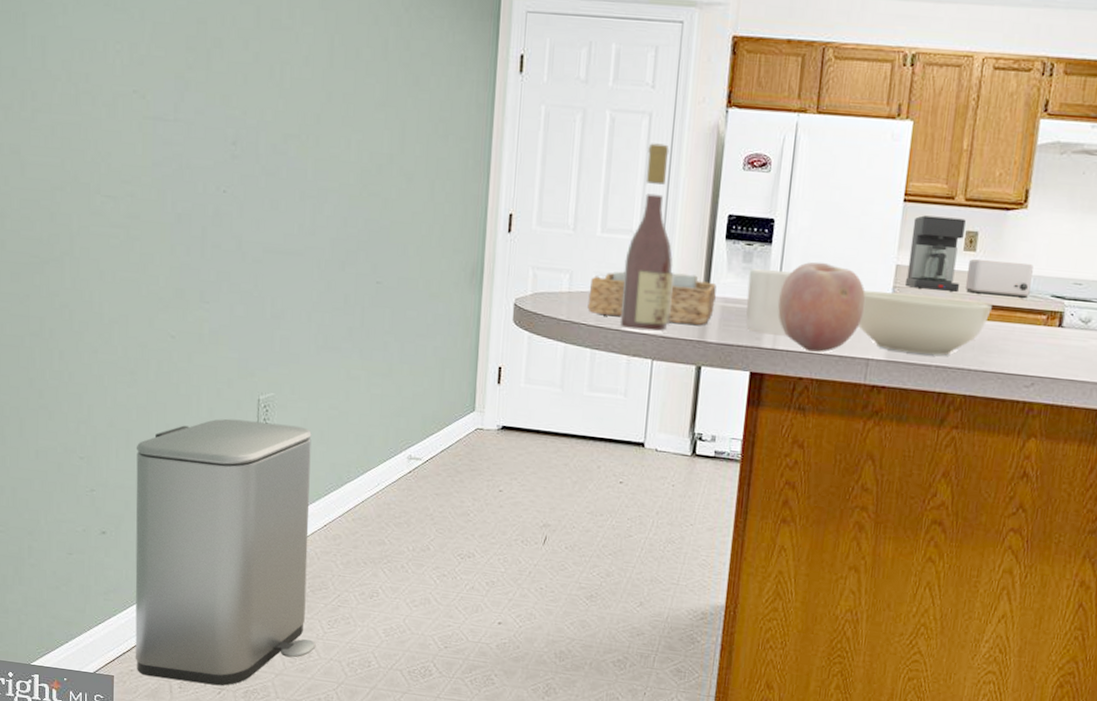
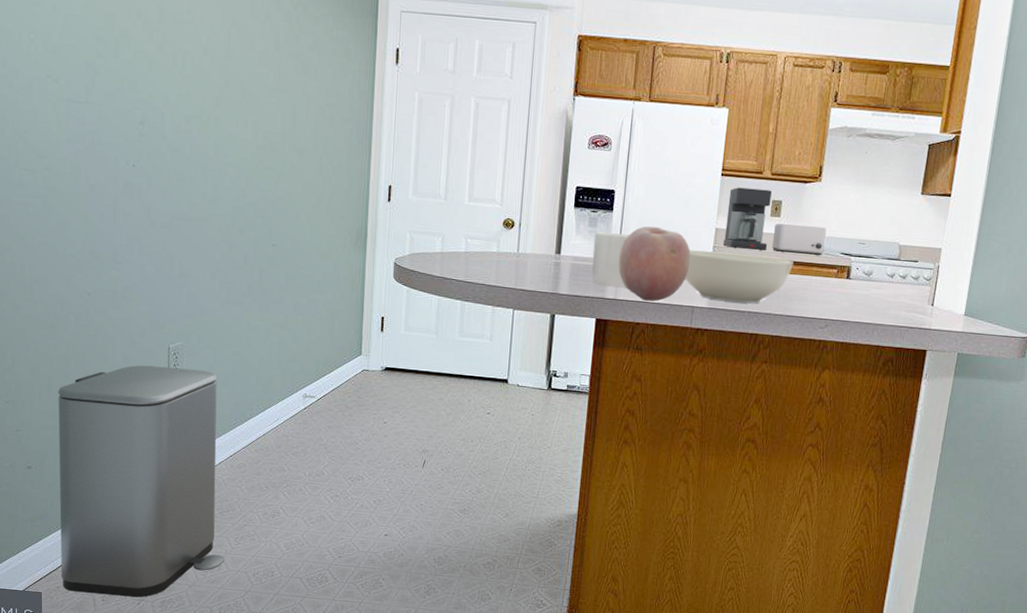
napkin holder: present [587,271,717,325] -> none [458,234,567,280]
wine bottle: present [619,143,674,332] -> none [485,125,531,286]

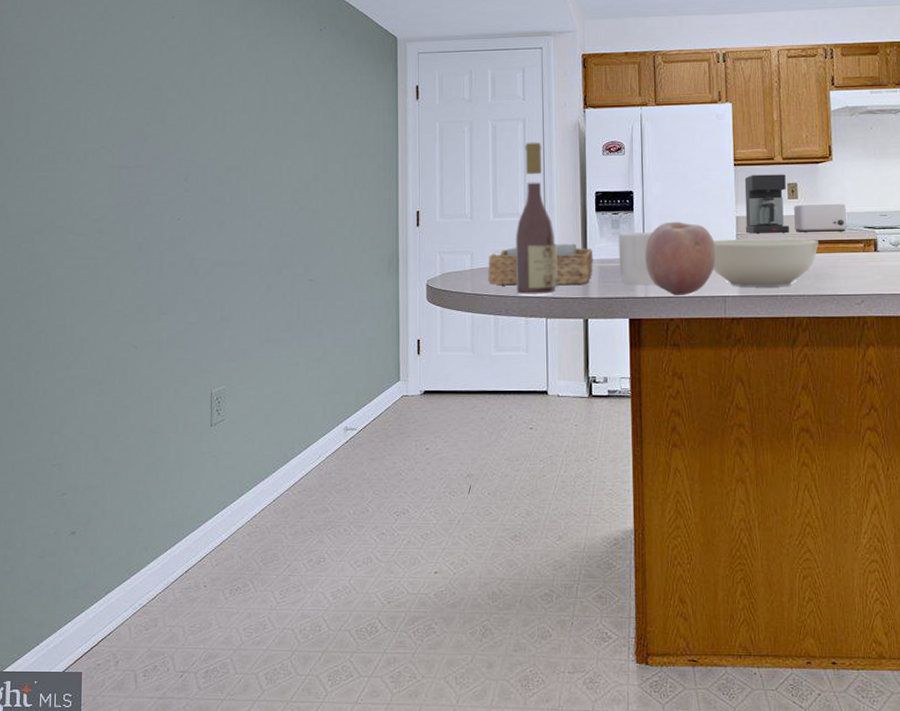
pedal bin: present [57,365,225,598] -> none [102,413,270,669]
napkin holder: none [458,234,567,280] -> present [488,243,593,286]
wine bottle: none [485,125,531,286] -> present [515,142,557,295]

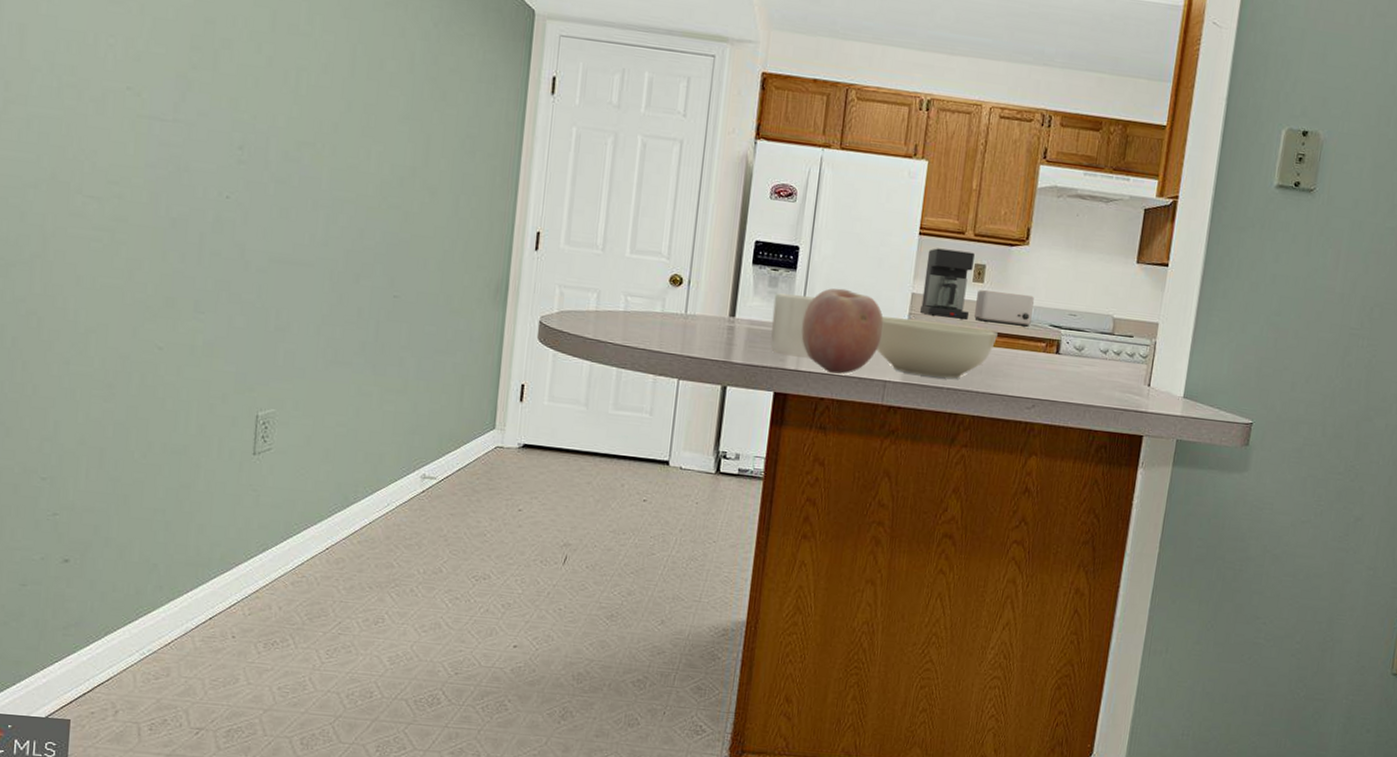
napkin holder: present [488,243,593,286] -> none [614,291,743,346]
wine bottle: present [515,142,557,295] -> none [646,169,702,352]

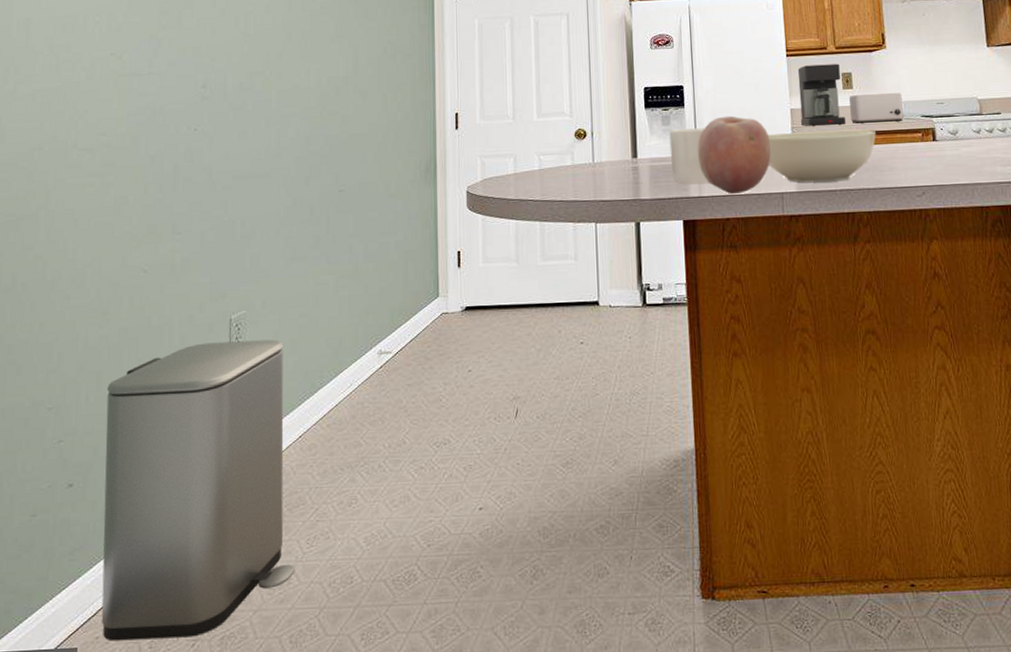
pedal bin: none [97,436,316,726] -> present [101,339,295,641]

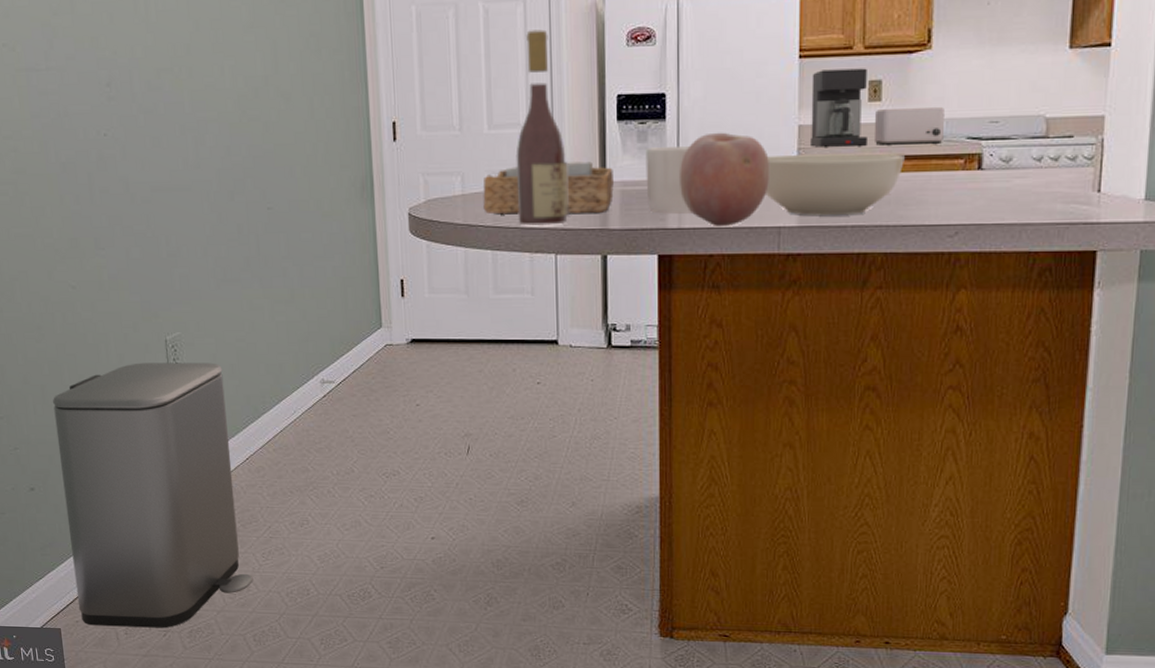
napkin holder: none [532,142,644,190] -> present [482,161,614,215]
wine bottle: none [560,37,607,199] -> present [515,29,569,226]

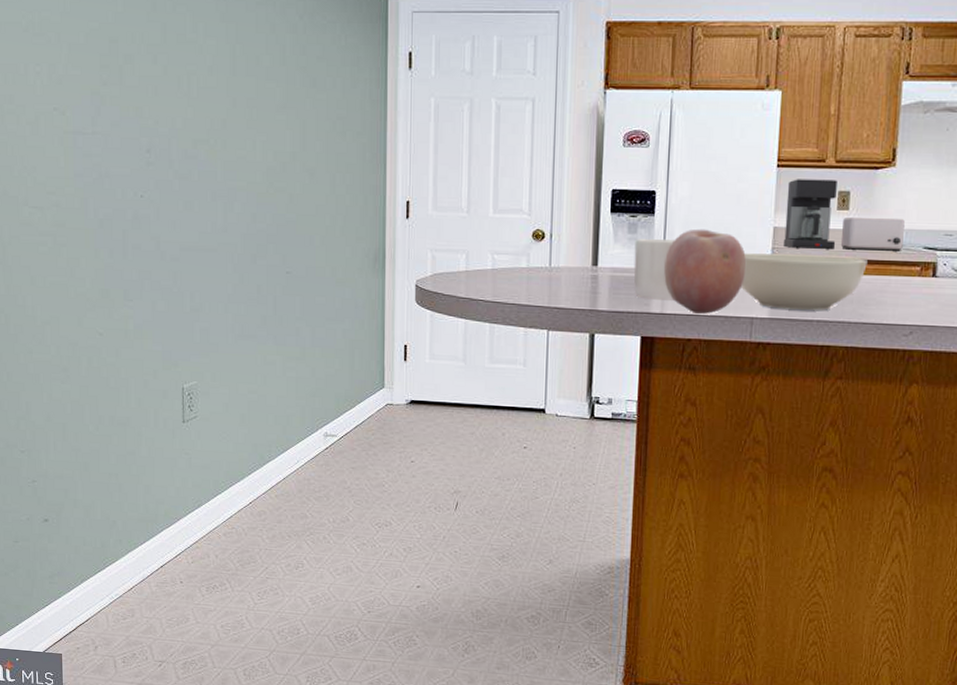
pedal bin: present [52,362,253,628] -> none [72,407,248,659]
napkin holder: present [482,161,614,215] -> none [484,247,605,295]
wine bottle: present [515,29,569,226] -> none [515,127,564,304]

